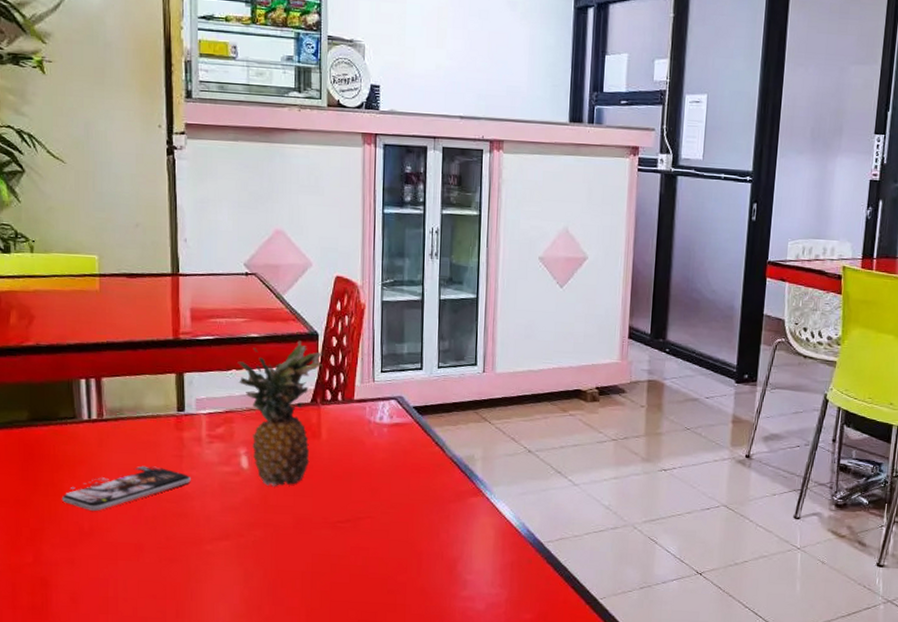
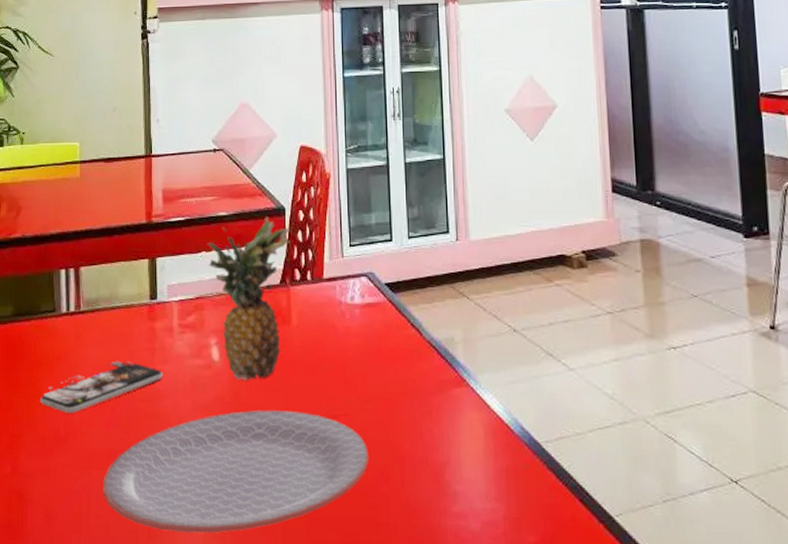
plate: none [130,511,390,614] -> present [103,409,369,534]

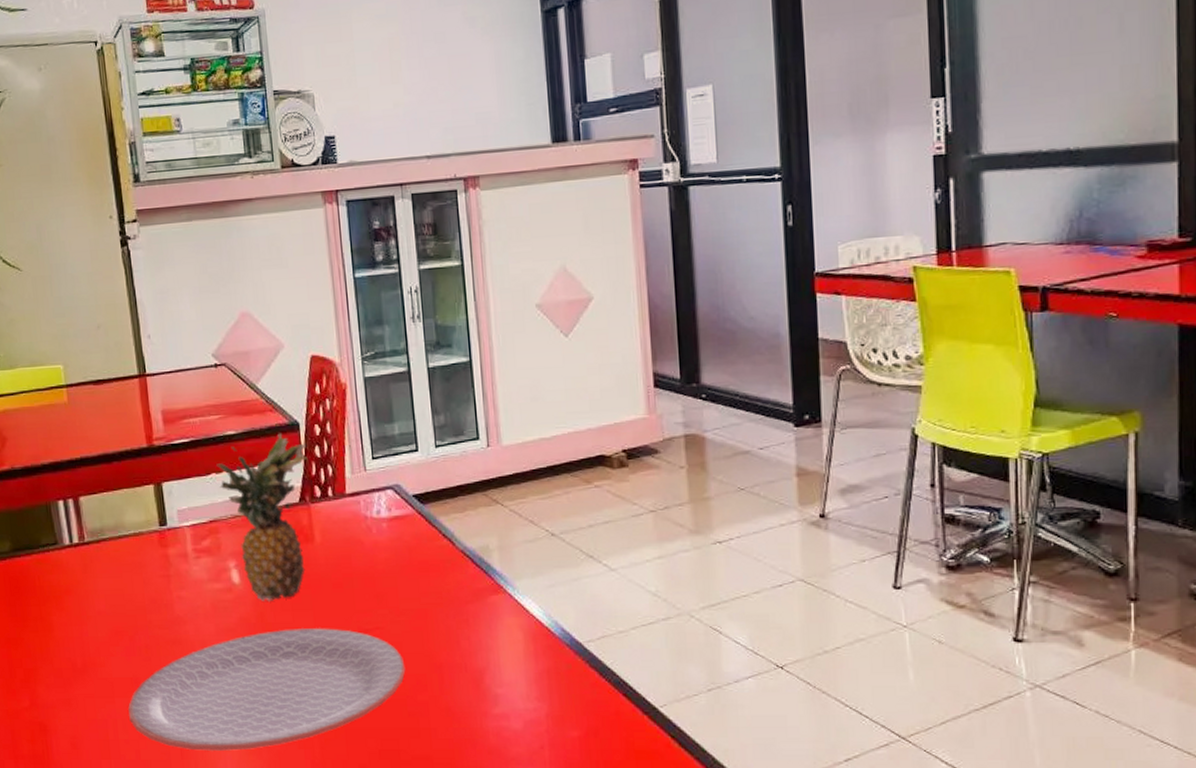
smartphone: present [39,361,163,413] -> none [51,589,181,644]

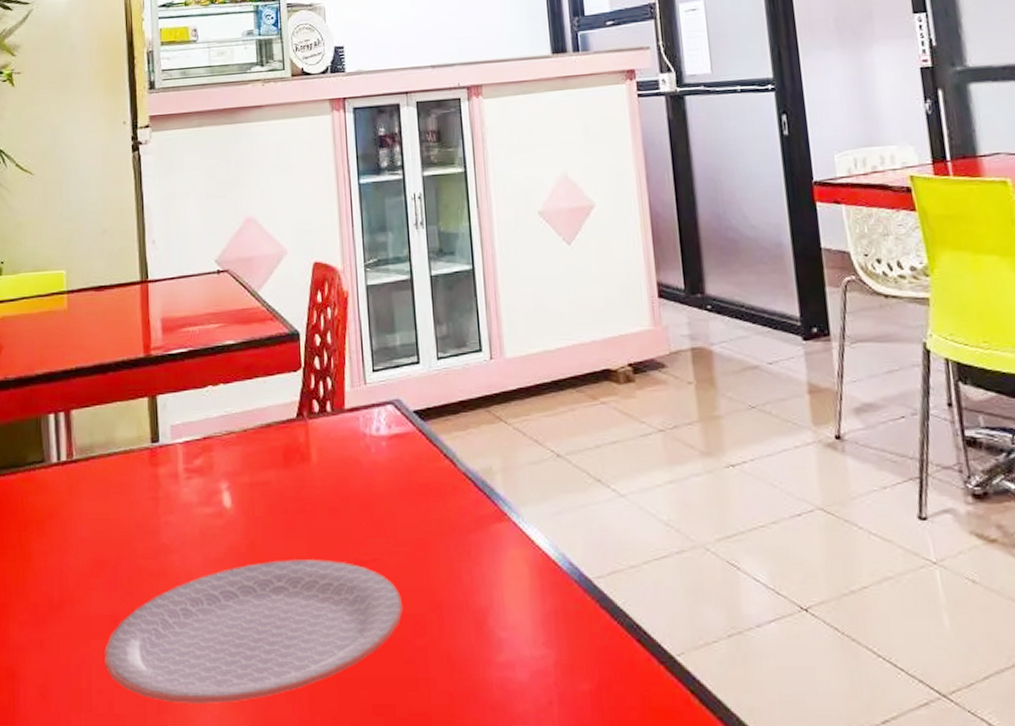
fruit: present [216,433,308,601] -> none [213,343,307,528]

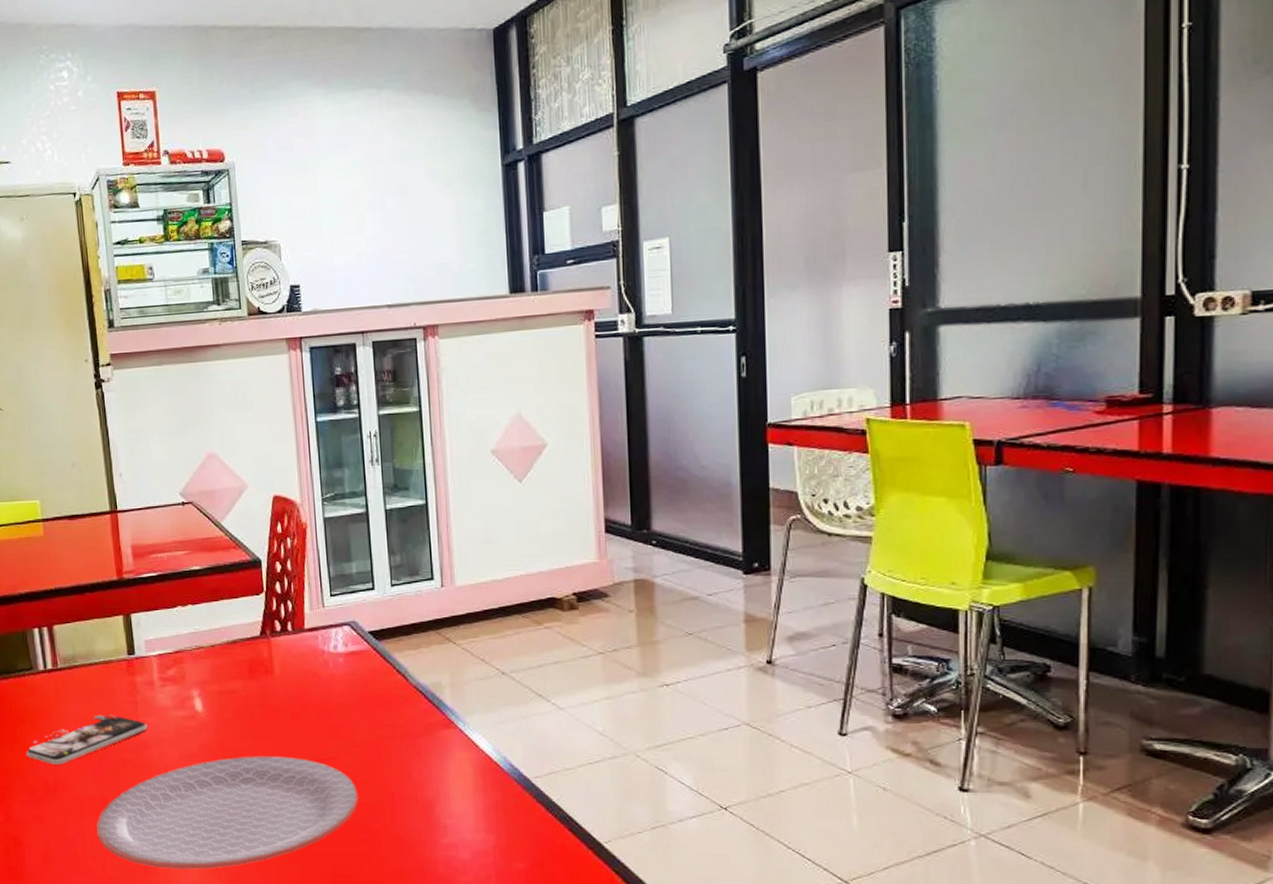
smartphone: none [29,513,169,576] -> present [25,714,147,765]

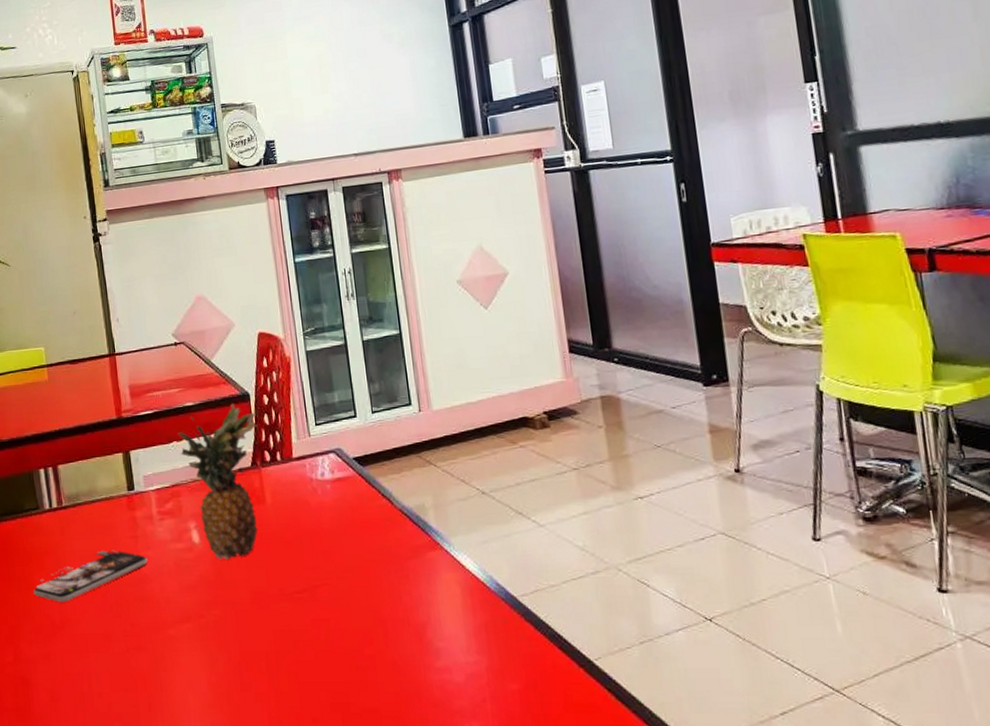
plate: present [96,756,359,870] -> none [101,584,353,704]
fruit: none [182,569,269,729] -> present [177,403,258,560]

